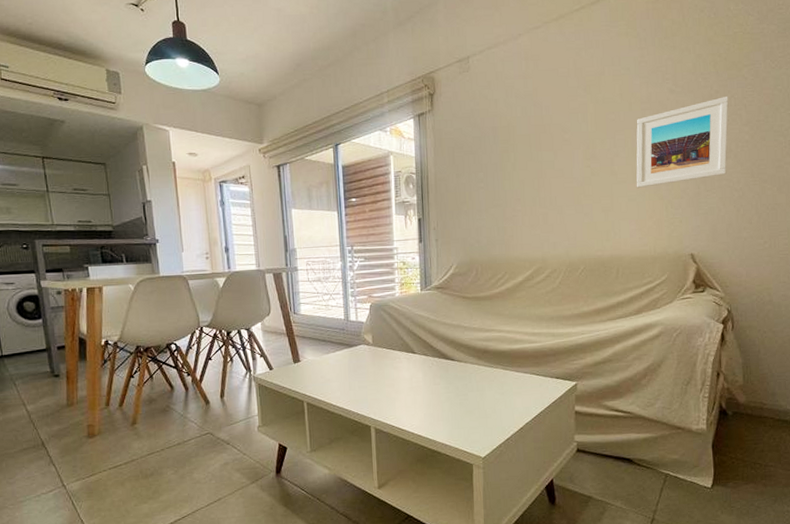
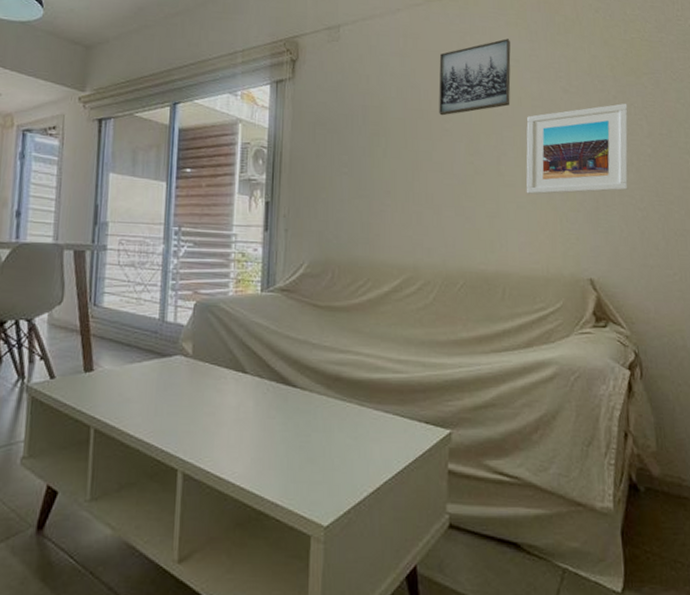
wall art: none [558,49,622,128] -> present [439,38,511,116]

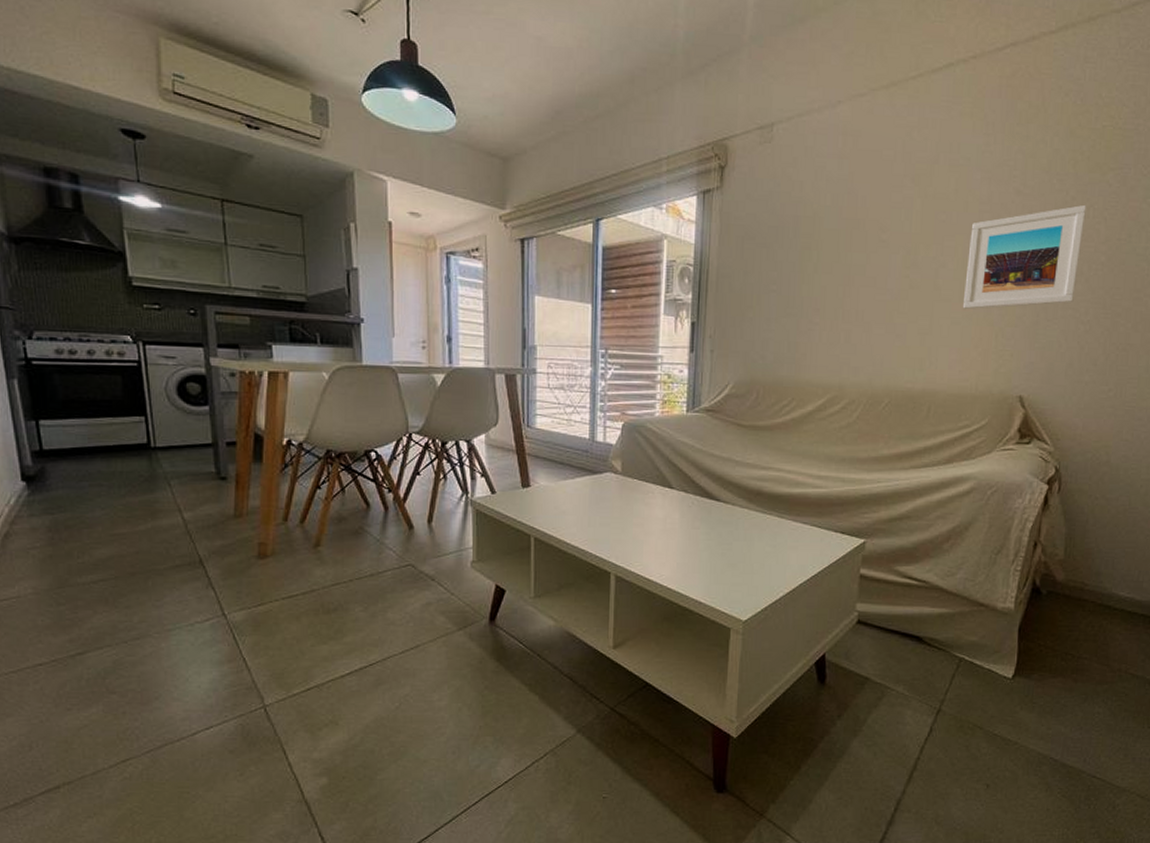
wall art: present [439,38,511,116] -> none [876,132,963,225]

